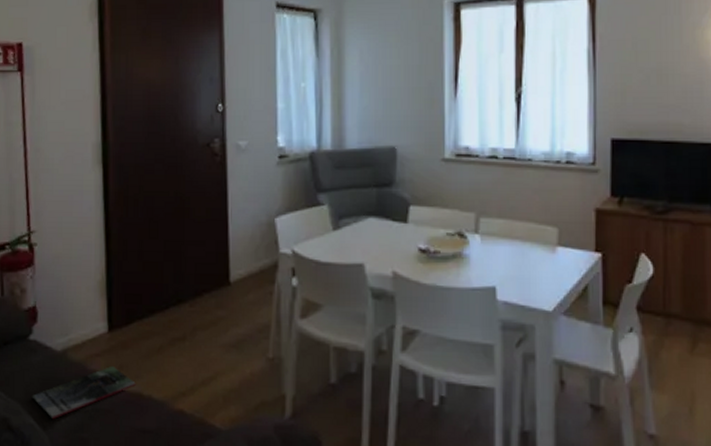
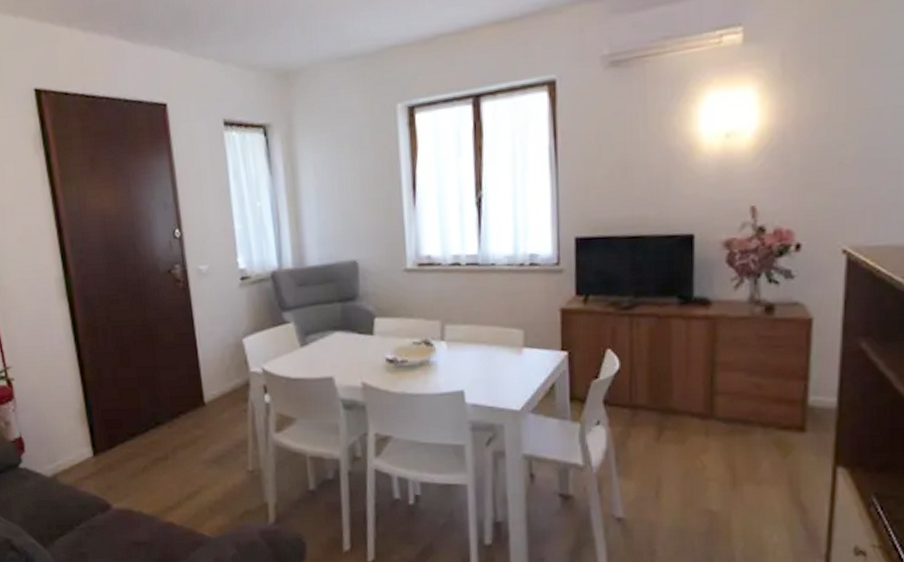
magazine: present [32,365,136,420] -> none [29,486,126,538]

